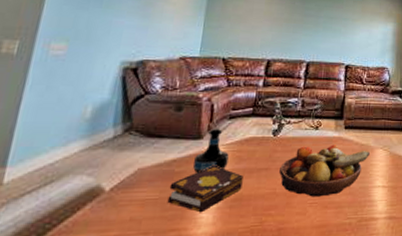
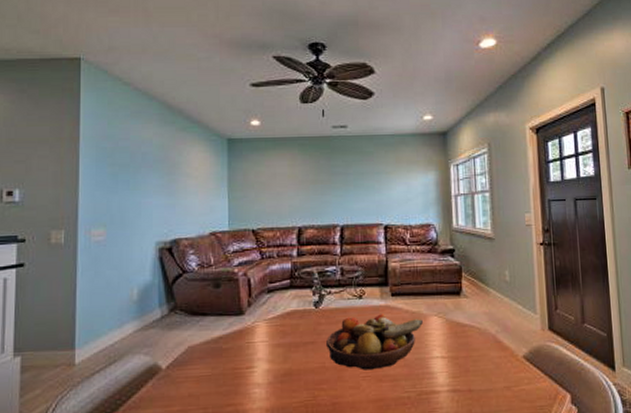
book: present [167,165,243,213] -> none [220,340,290,388]
tequila bottle: present [192,128,229,173] -> none [238,303,273,350]

